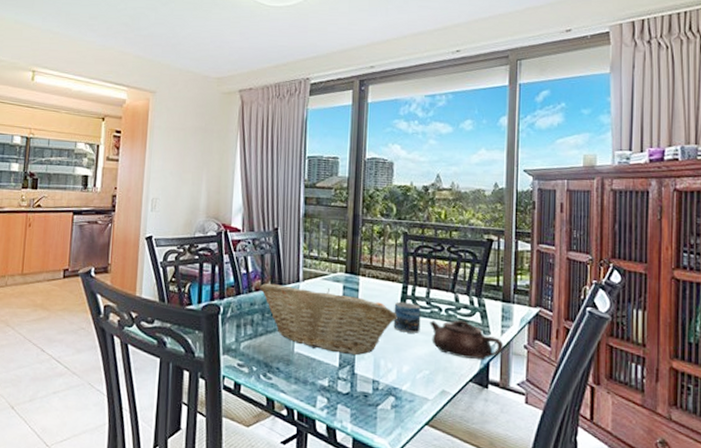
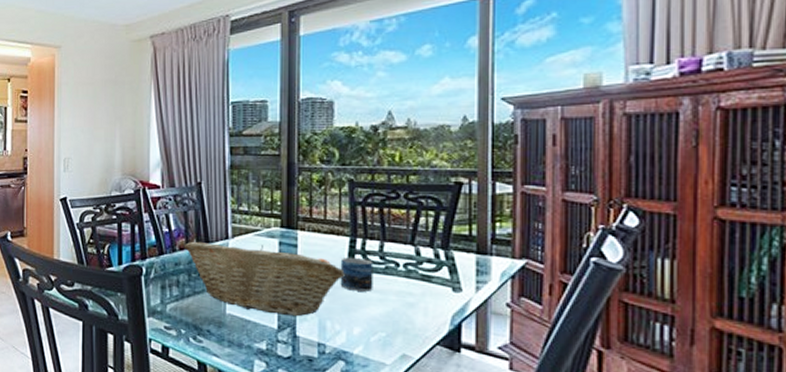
teapot: present [430,320,504,361] -> none [385,276,480,321]

